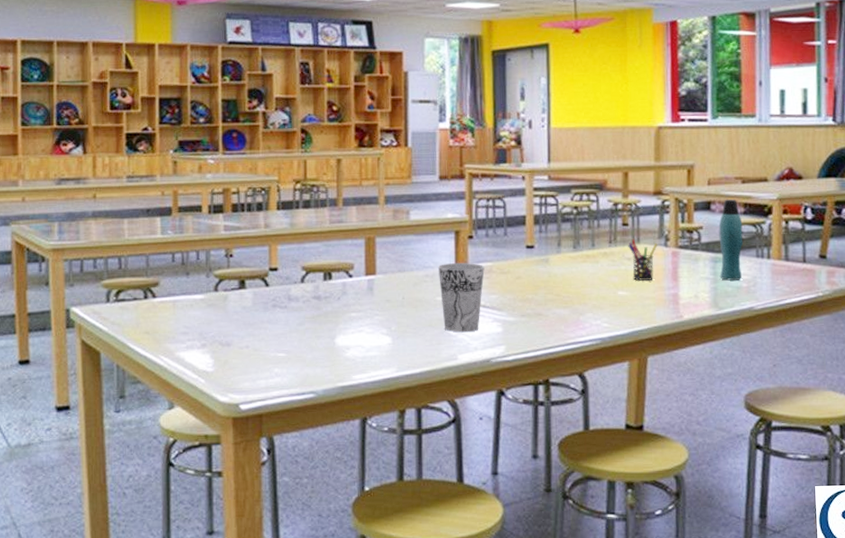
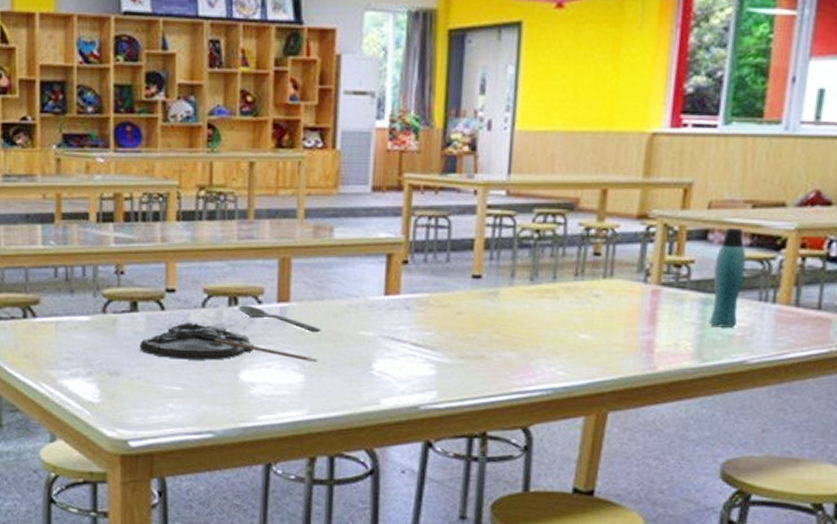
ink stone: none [248,296,402,329] -> present [140,323,318,363]
spoon: none [332,279,404,301] -> present [238,305,321,333]
cup: present [438,263,485,333] -> none [364,292,420,374]
pen holder: present [628,239,658,281] -> none [598,272,636,323]

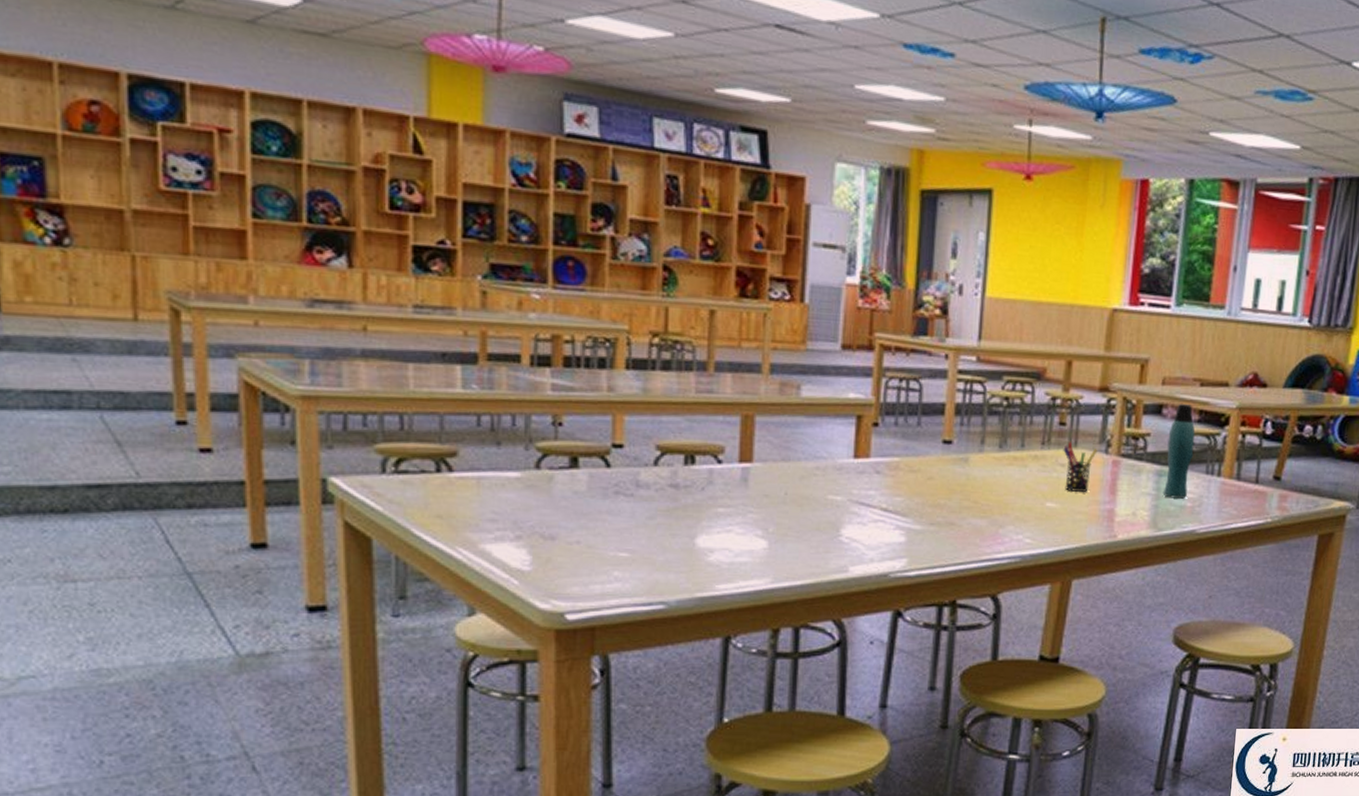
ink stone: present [140,323,318,363] -> none [580,482,782,528]
spoon: present [238,305,321,333] -> none [695,464,786,496]
pen holder: none [598,272,636,323] -> present [1063,442,1098,492]

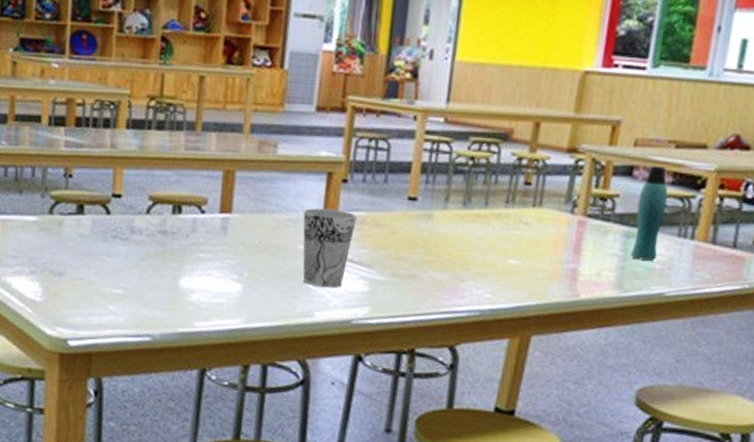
cup: none [832,454,890,540] -> present [303,208,357,288]
pen holder: present [1063,442,1098,492] -> none [527,201,563,251]

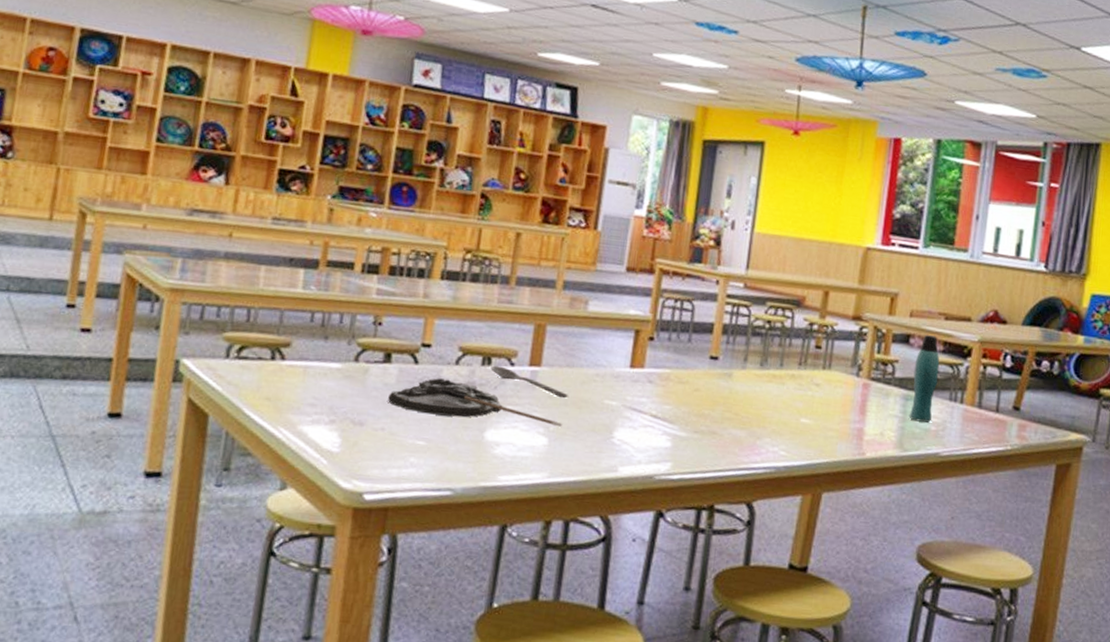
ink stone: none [84,228,256,273] -> present [388,378,562,427]
spoon: none [181,214,261,245] -> present [490,365,568,399]
cup: present [303,208,357,288] -> none [608,364,662,443]

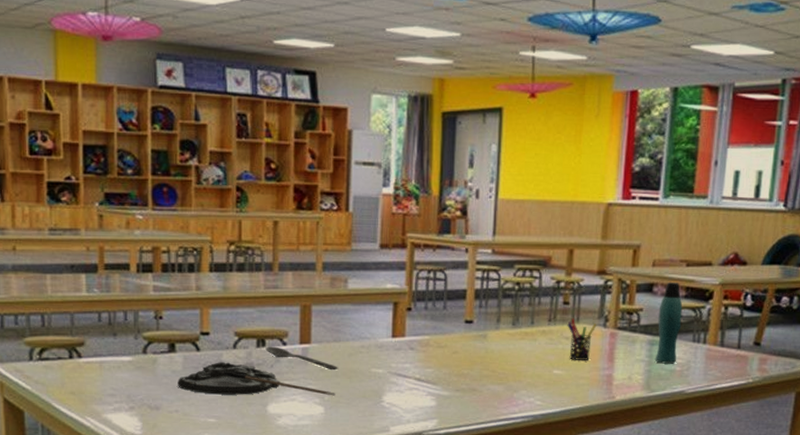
pen holder: none [818,364,850,411] -> present [567,318,597,360]

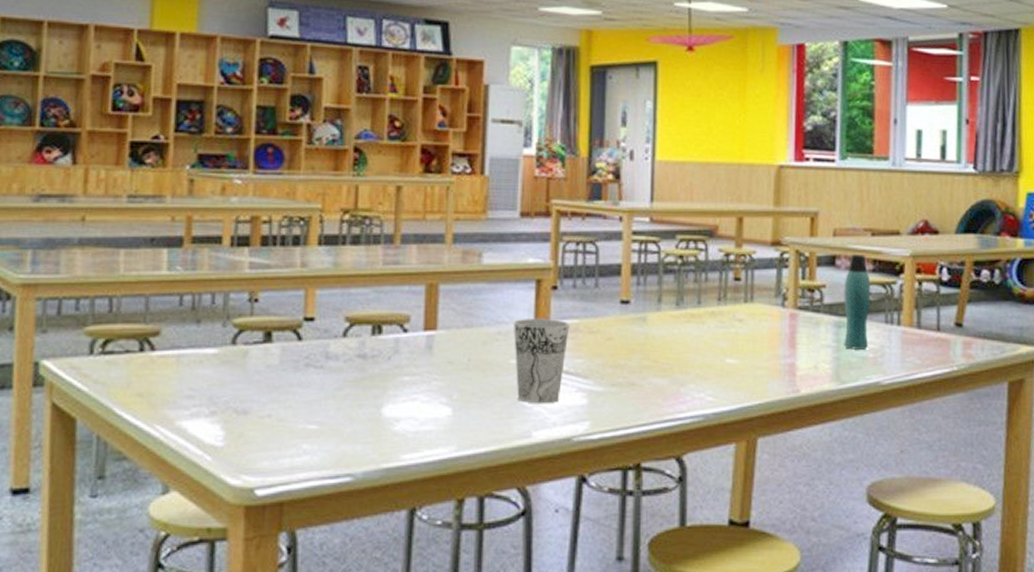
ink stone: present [178,362,335,396] -> none [272,354,466,394]
spoon: present [265,346,338,371] -> none [382,334,470,363]
cup: none [375,335,422,405] -> present [514,319,570,404]
pen holder: present [567,318,597,360] -> none [740,297,774,347]

